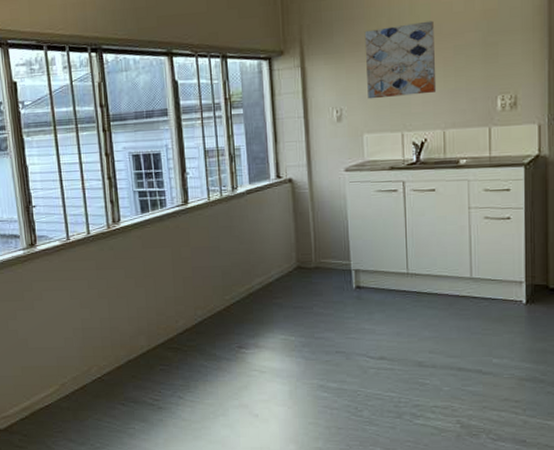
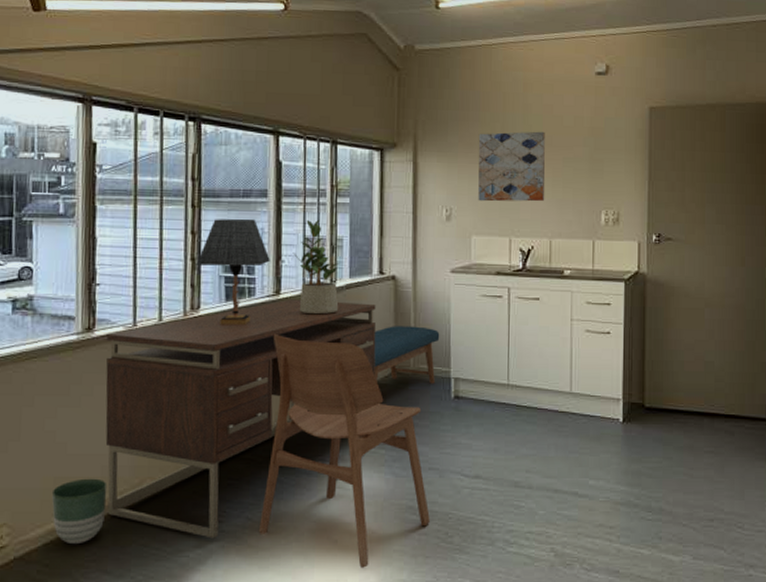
planter: none [21,367,65,419] -> present [51,478,108,545]
desk: none [46,206,280,414] -> present [105,299,376,539]
table lamp: none [112,137,176,235] -> present [196,218,270,326]
dining chair: none [185,239,340,437] -> present [259,333,430,568]
potted plant: none [195,132,242,220] -> present [292,219,339,315]
bench: none [277,224,339,277] -> present [374,326,440,384]

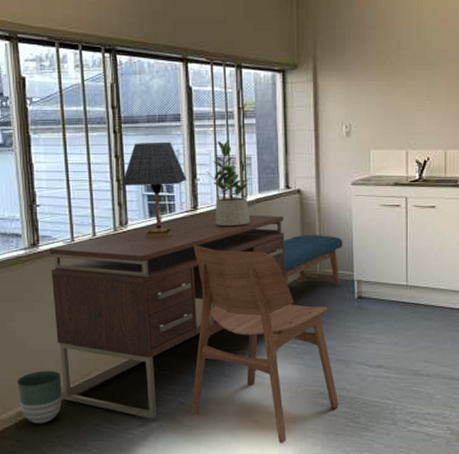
wall art: present [478,131,545,202] -> none [375,46,440,117]

